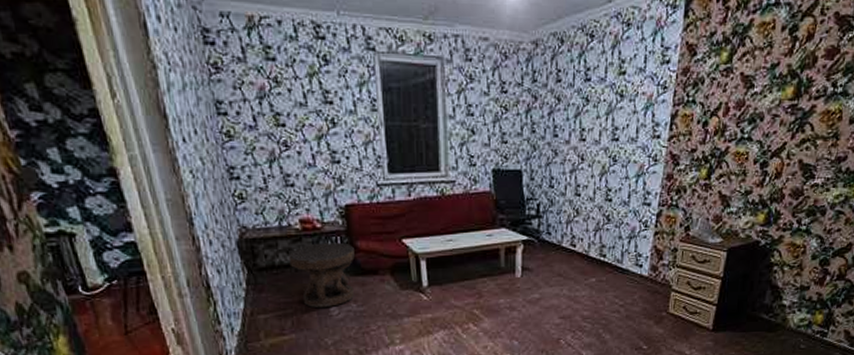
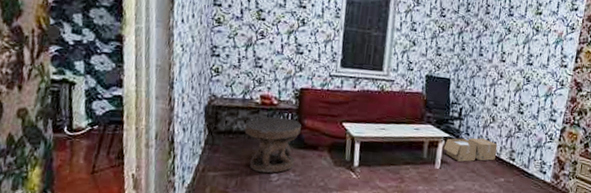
cardboard box: none [522,236,585,266] -> present [443,137,498,162]

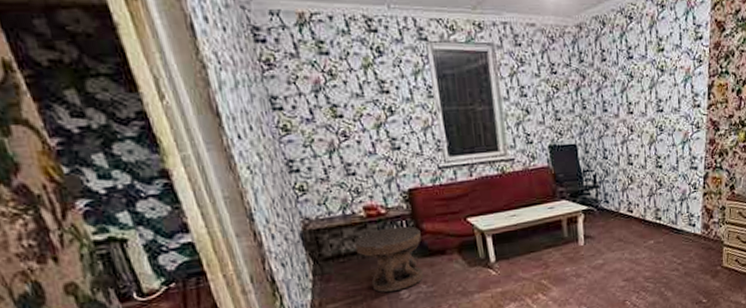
cardboard box: present [443,137,498,162] -> none [583,203,641,233]

